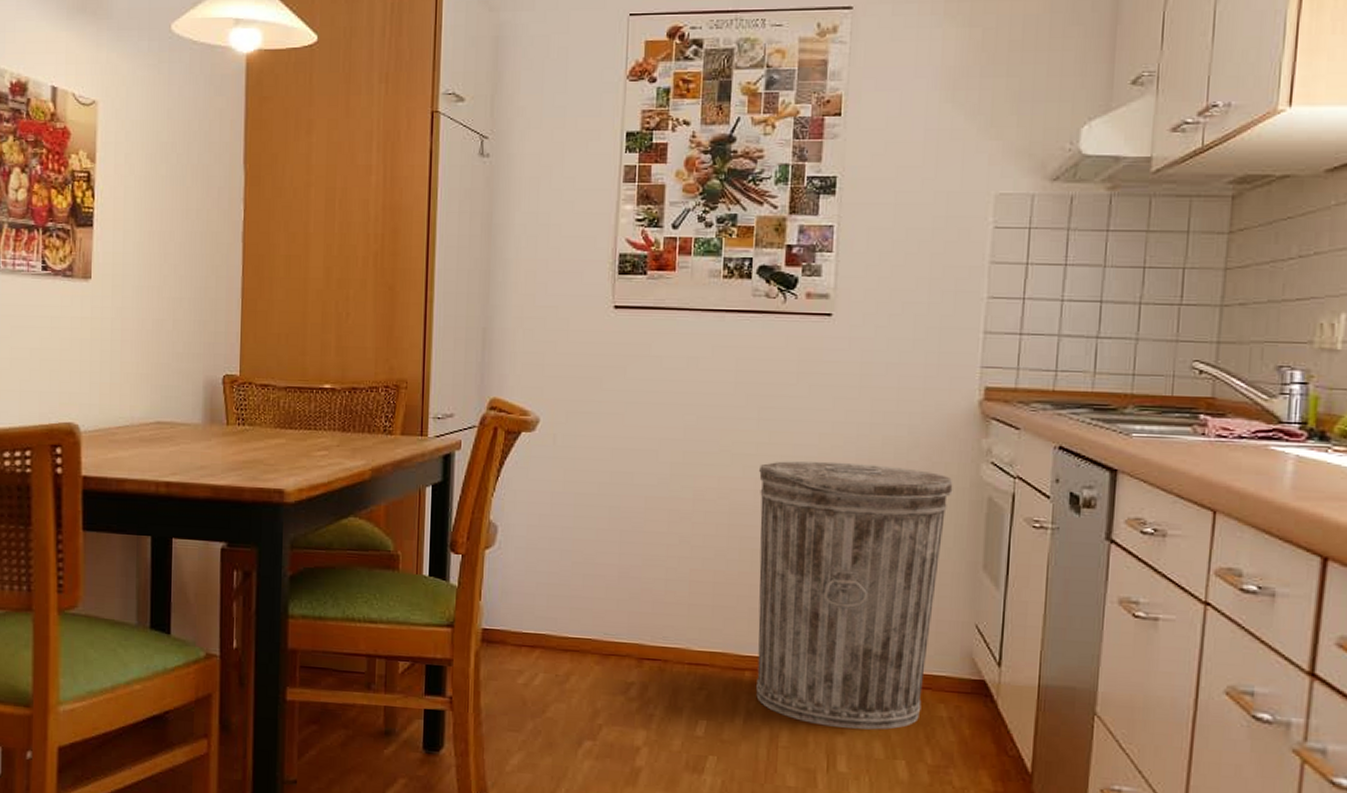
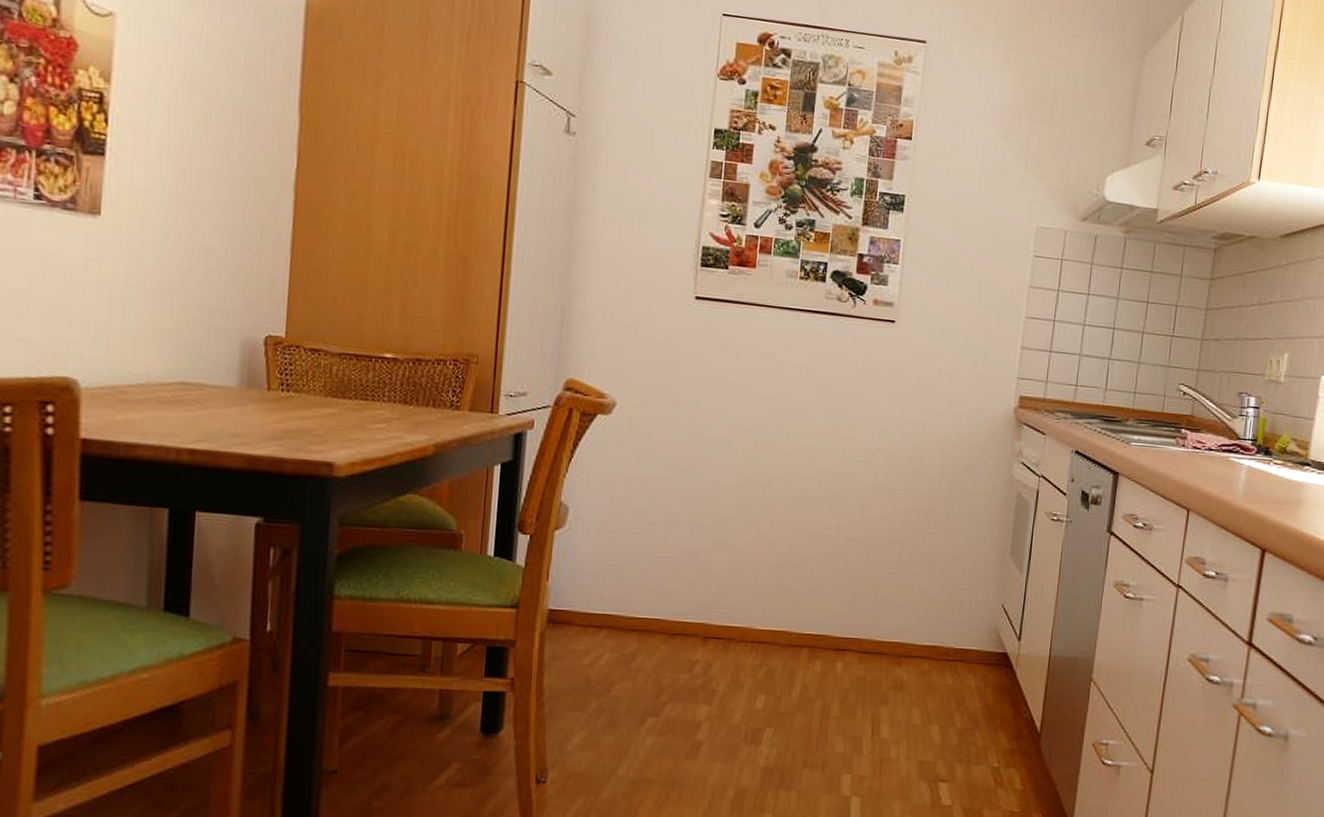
trash can: present [755,460,953,730] -> none [811,453,990,699]

